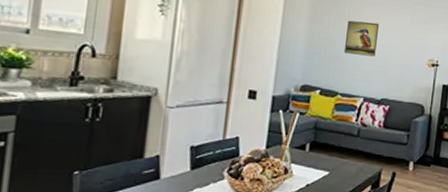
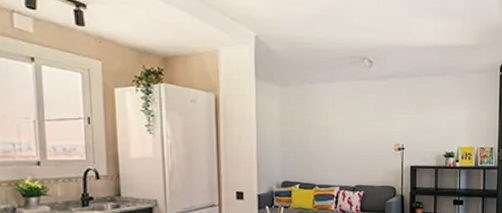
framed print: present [344,20,379,57] -> none [316,116,345,148]

